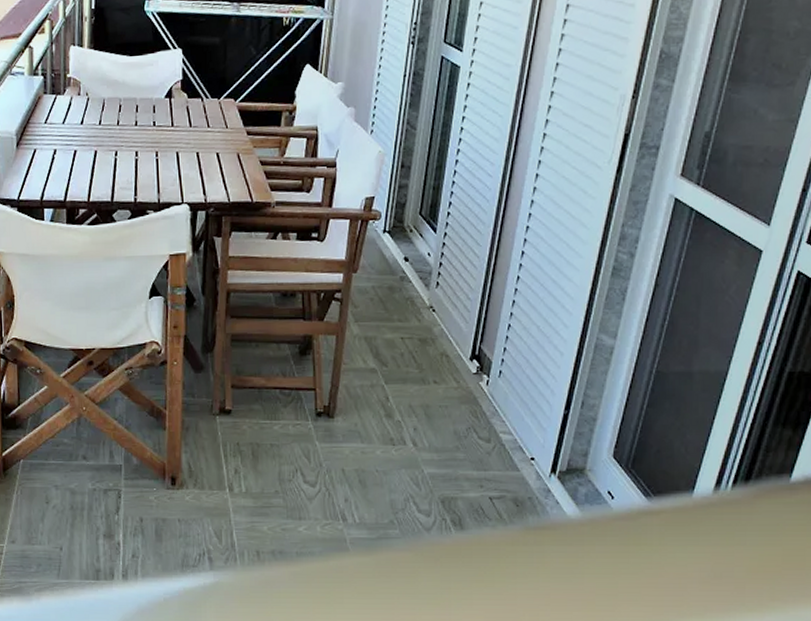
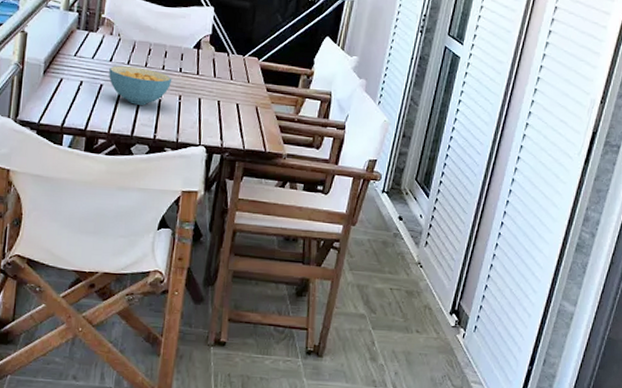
cereal bowl: none [81,126,147,168] -> present [109,65,172,105]

